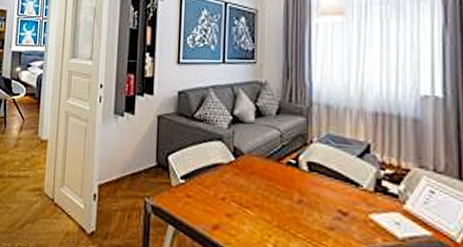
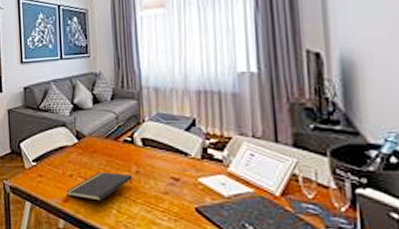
notepad: none [216,197,295,232] -> present [66,172,133,201]

